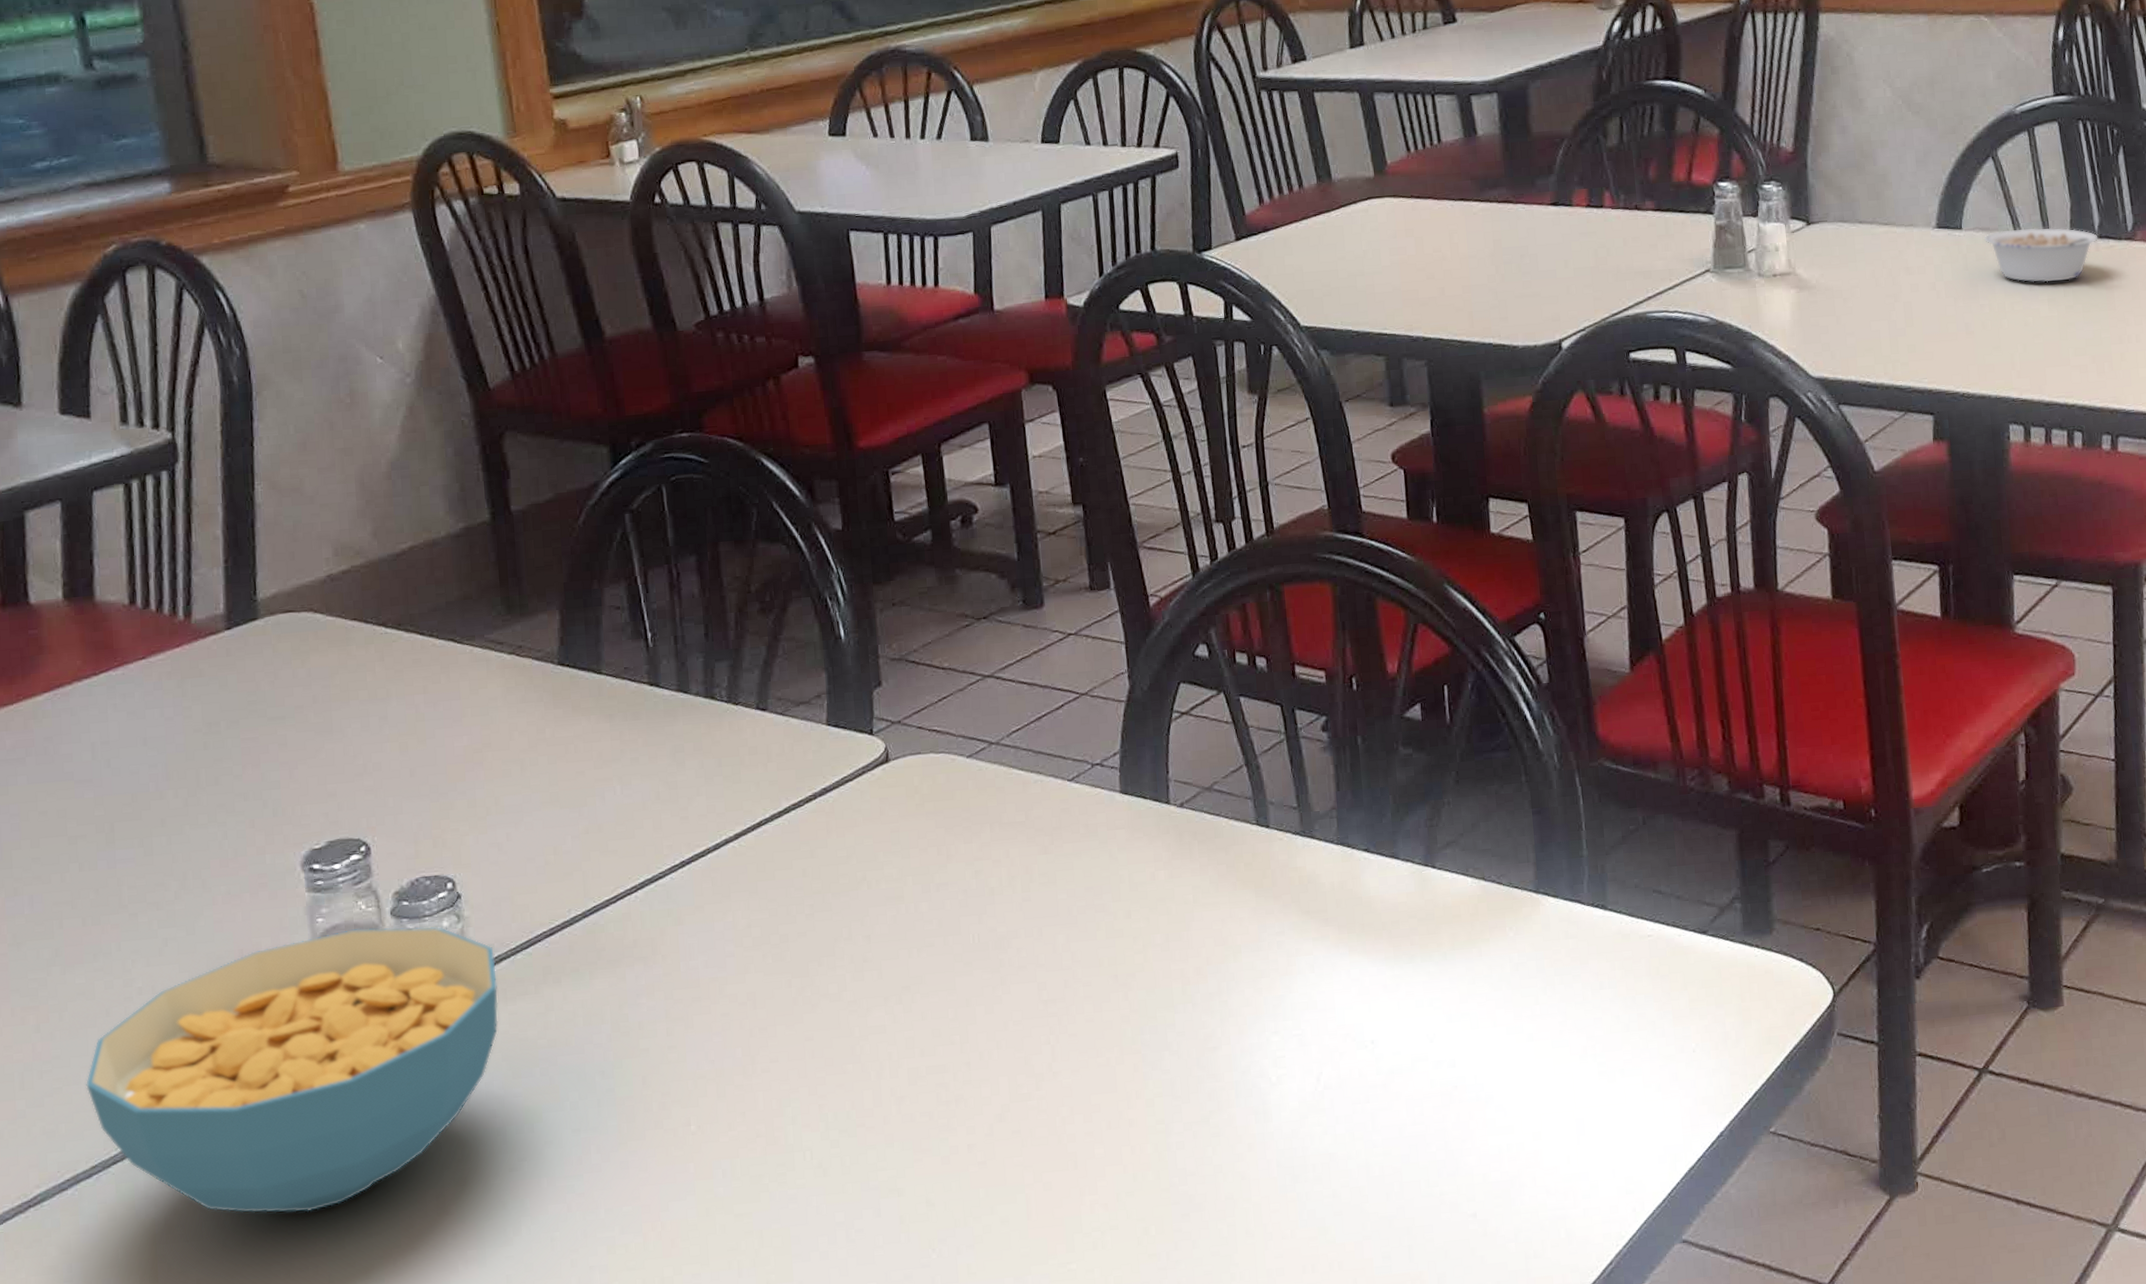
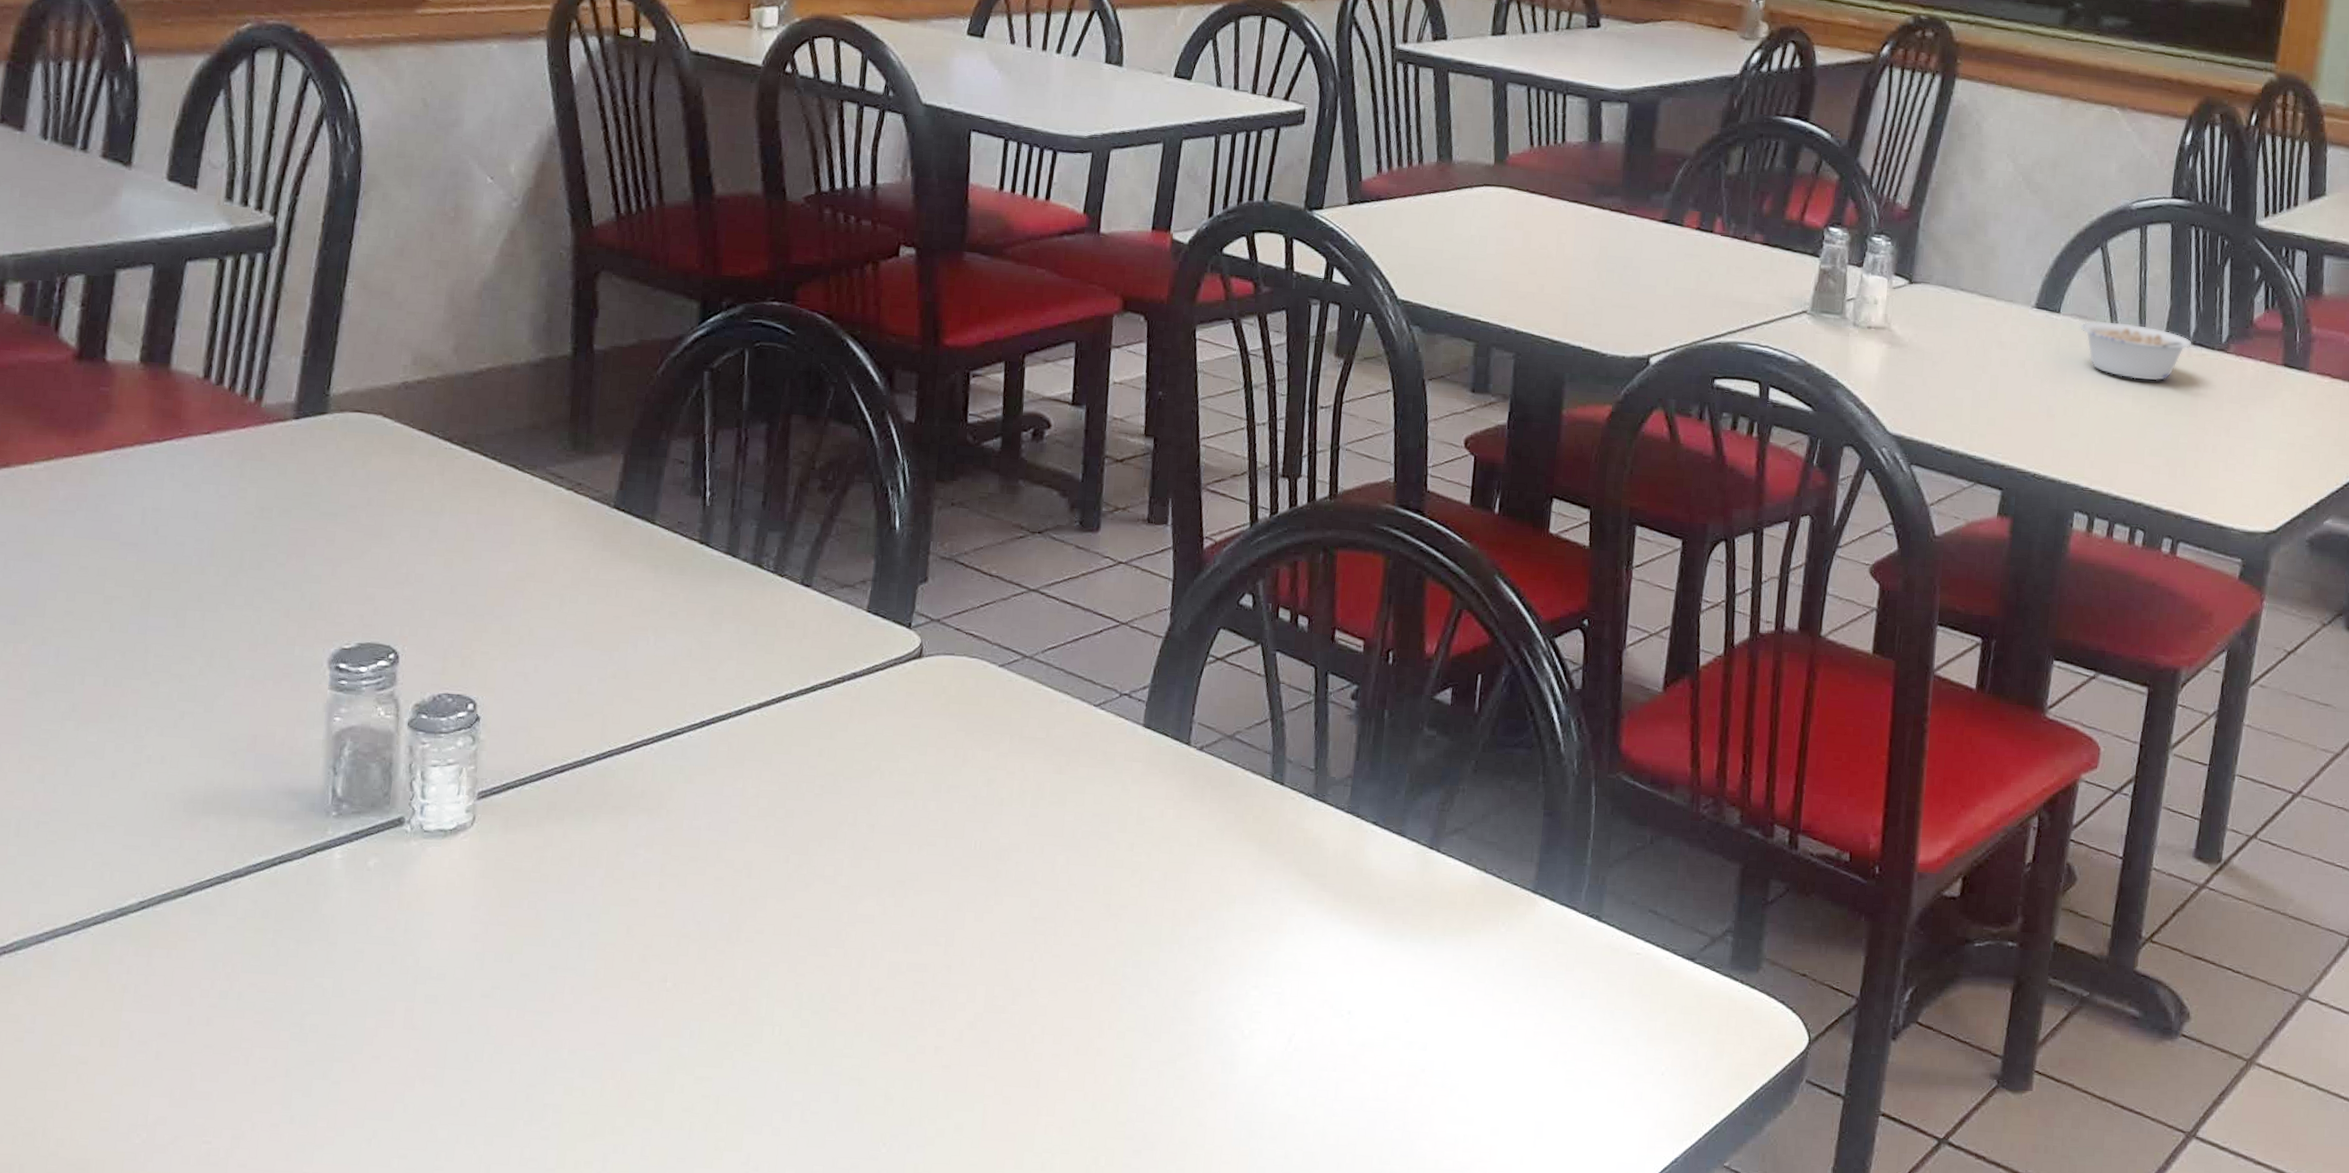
cereal bowl: present [86,926,498,1213] -> none [80,733,503,1004]

